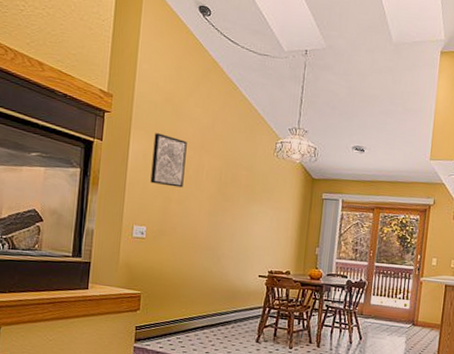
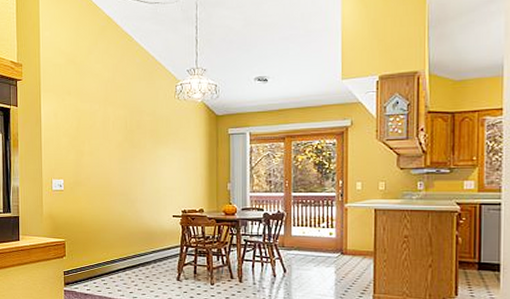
wall art: present [150,133,187,188] -> none [62,93,92,140]

